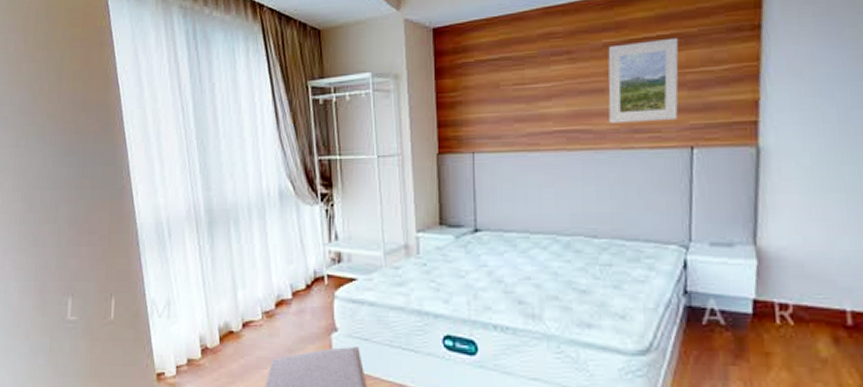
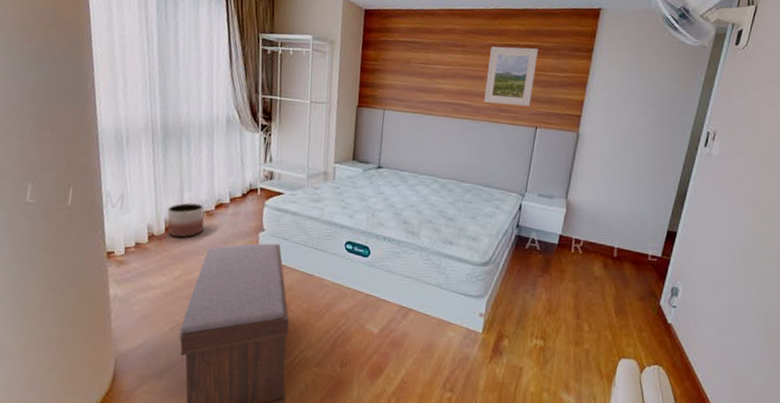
planter: none [220,303,264,348] -> present [167,203,205,238]

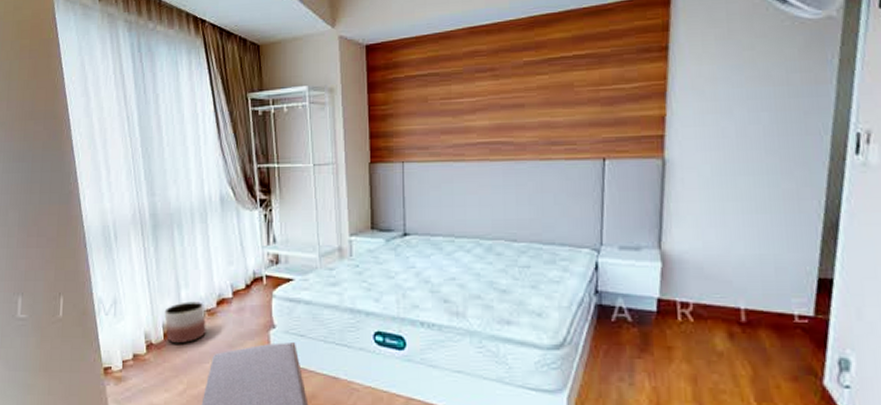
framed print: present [484,46,539,106] -> none [528,57,593,136]

